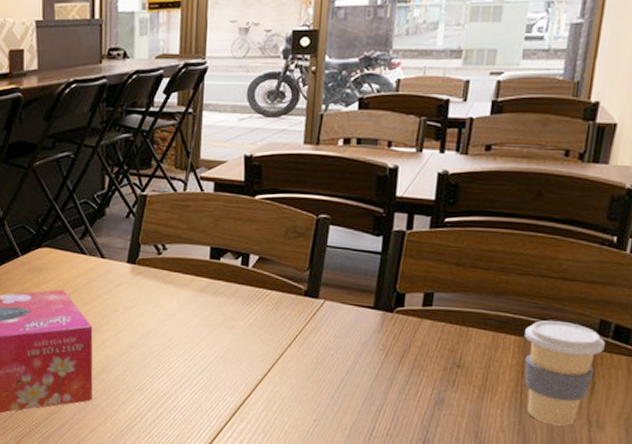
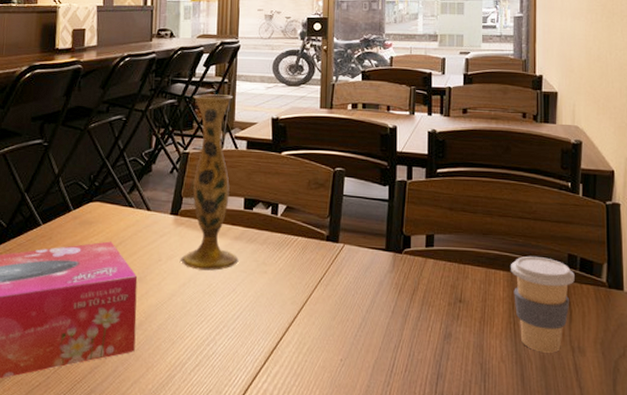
vase: none [138,127,203,324] -> present [179,94,239,272]

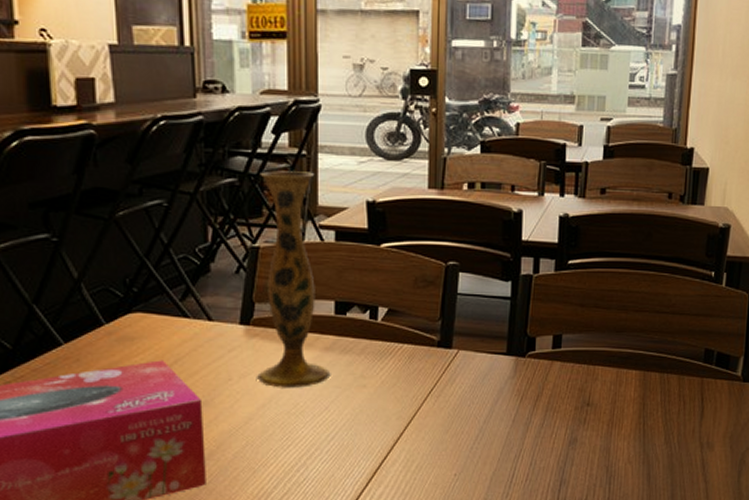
coffee cup: present [511,256,575,353] -> none [644,352,710,451]

